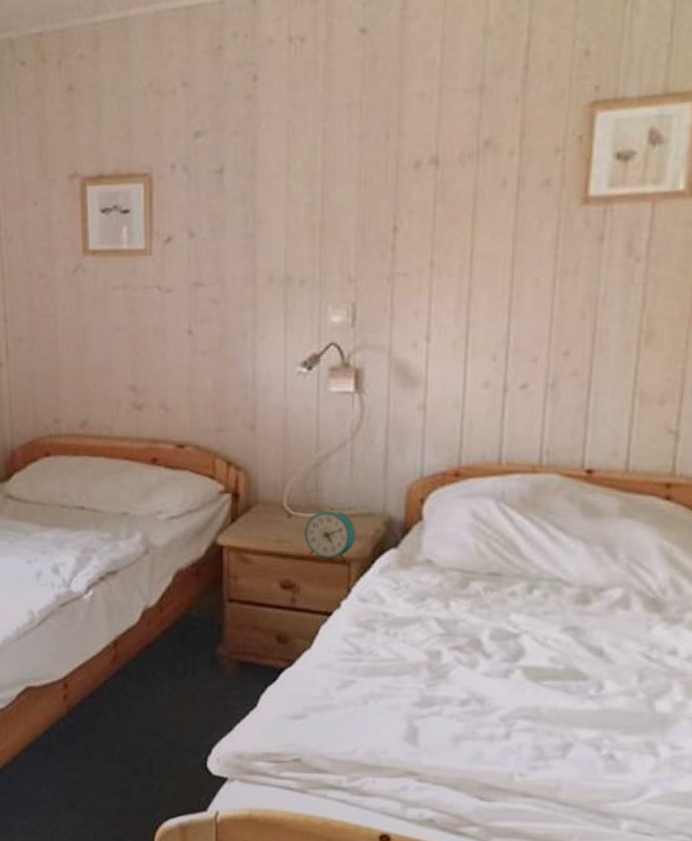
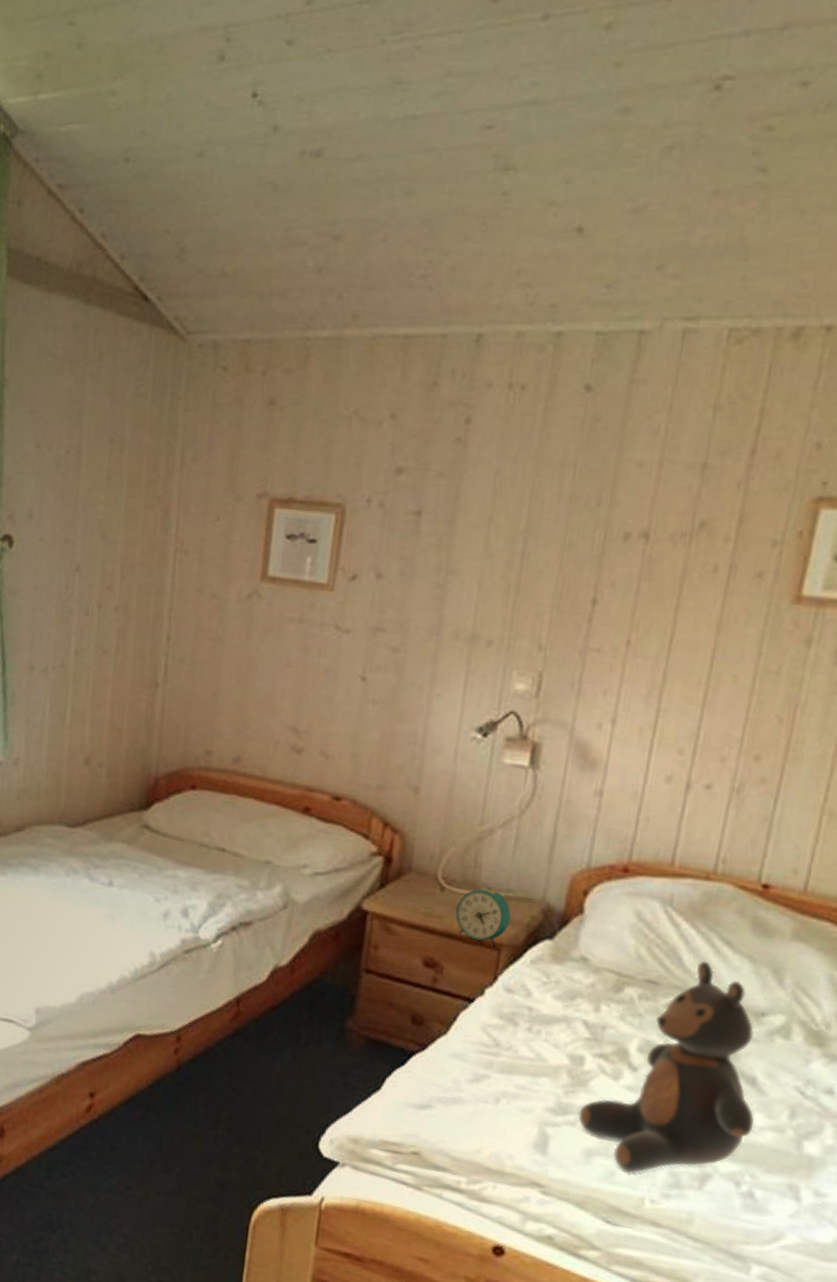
teddy bear: none [442,548,606,750] -> present [578,960,754,1172]

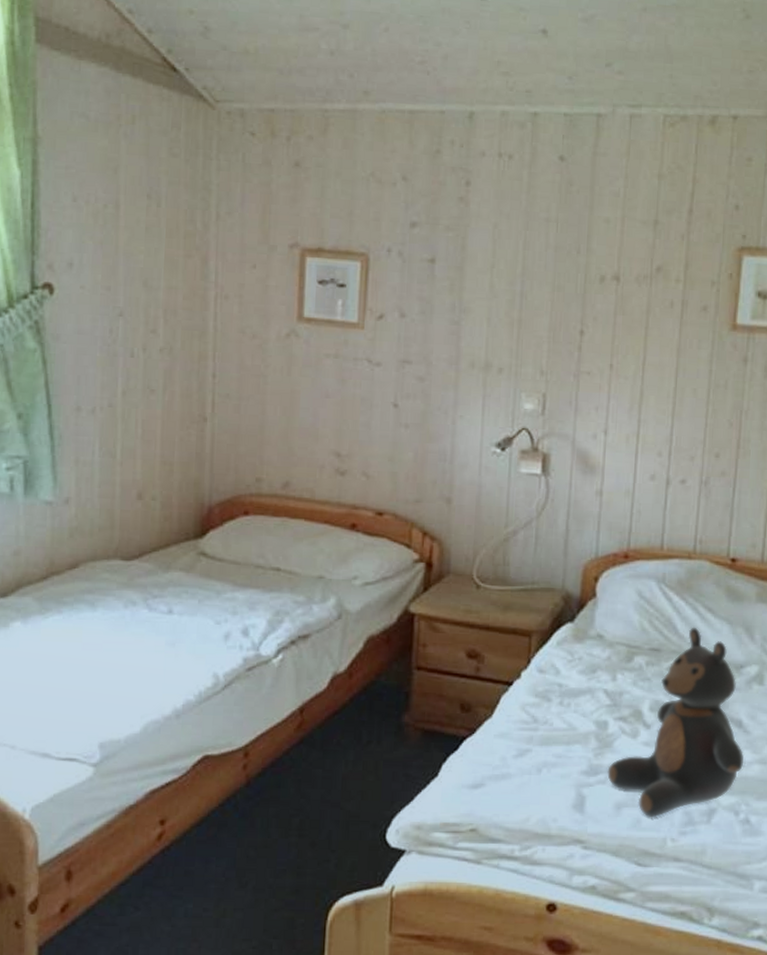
alarm clock: present [456,887,511,946] -> none [491,581,537,633]

